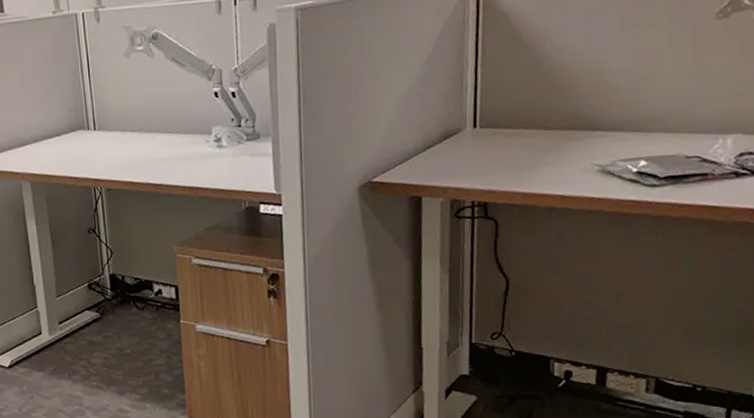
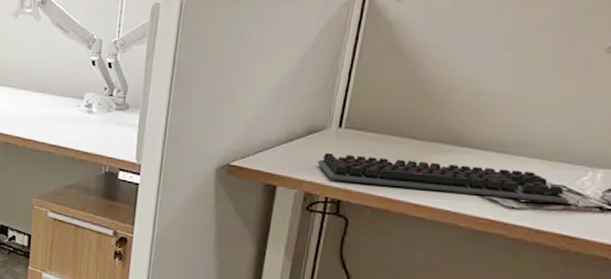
computer keyboard: none [458,146,706,183] -> present [317,153,570,204]

